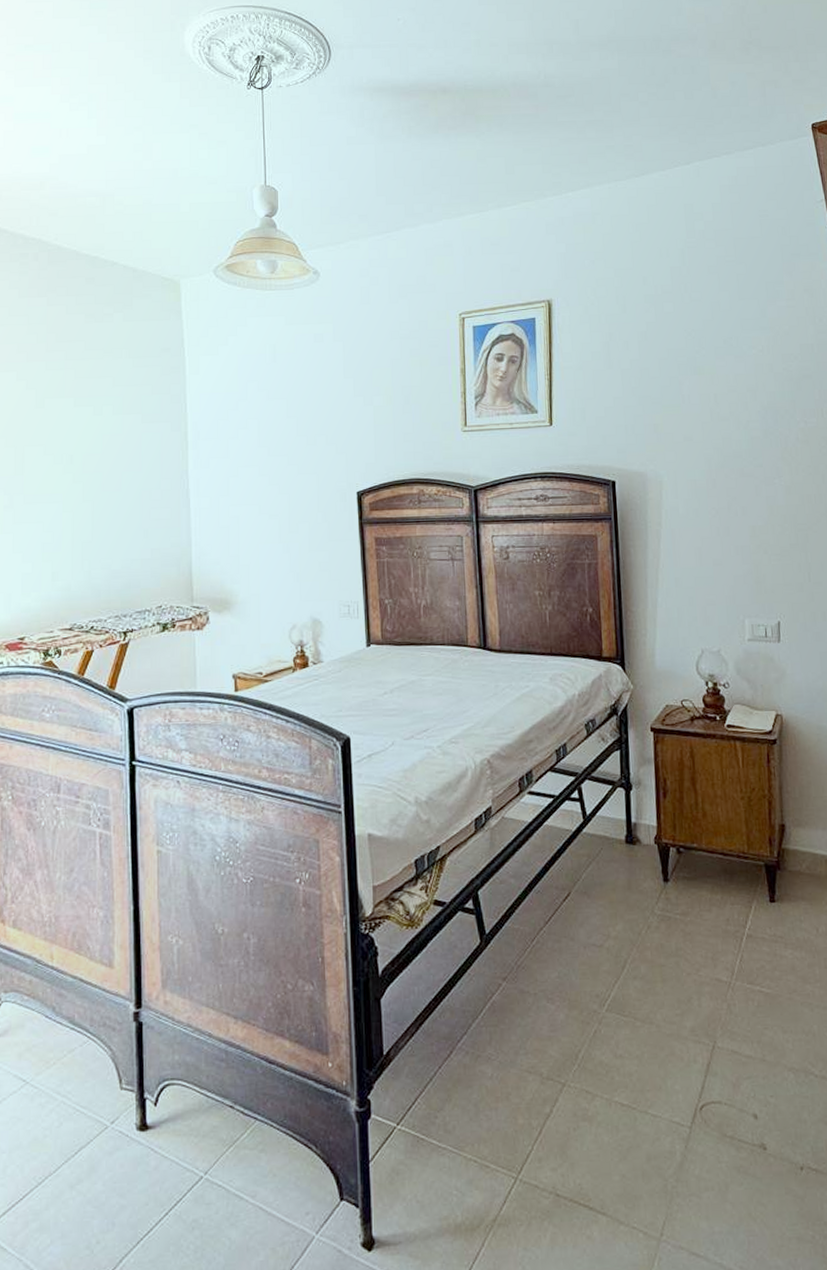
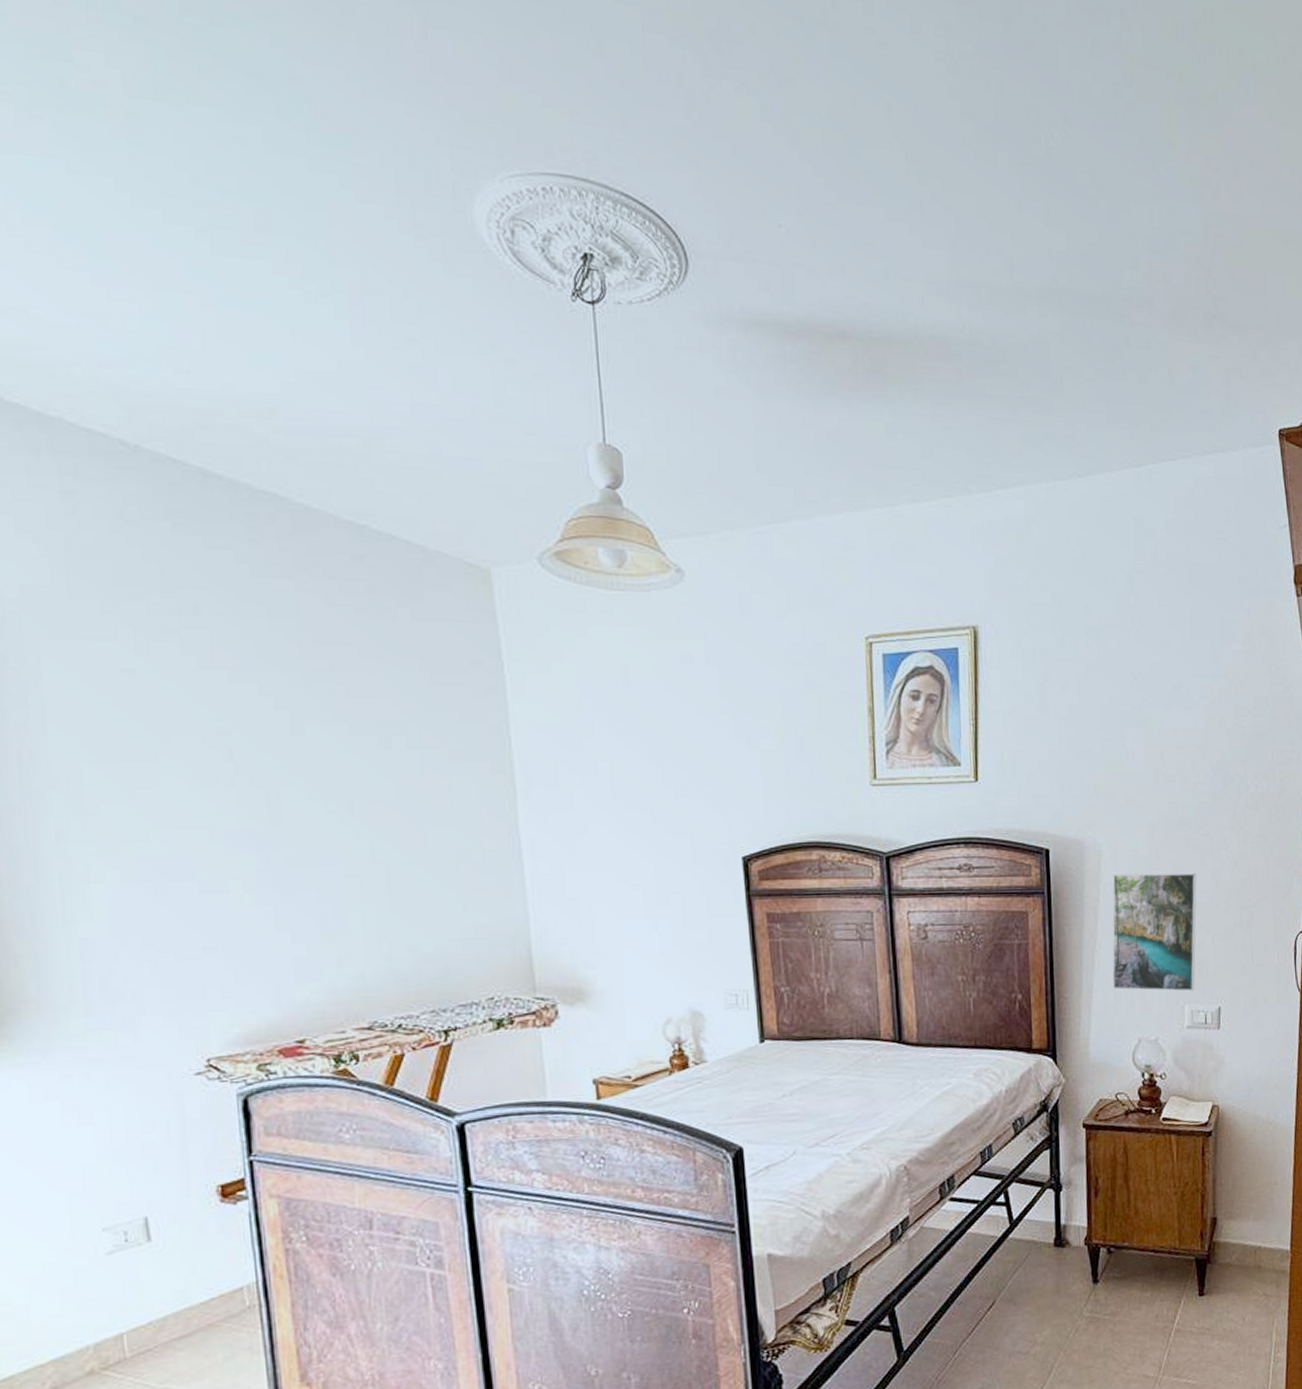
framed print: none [673,499,754,607] -> present [1112,872,1197,992]

